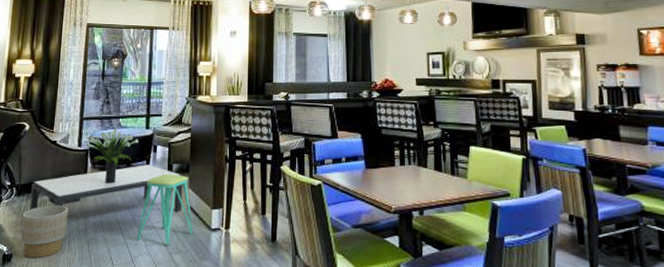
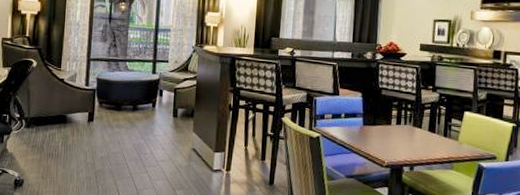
planter: present [21,205,68,259] -> none [31,138,77,185]
coffee table: present [30,165,182,212] -> none [39,107,187,153]
potted plant: present [86,128,139,184] -> none [93,71,145,123]
stool: present [136,173,194,246] -> none [142,117,196,183]

